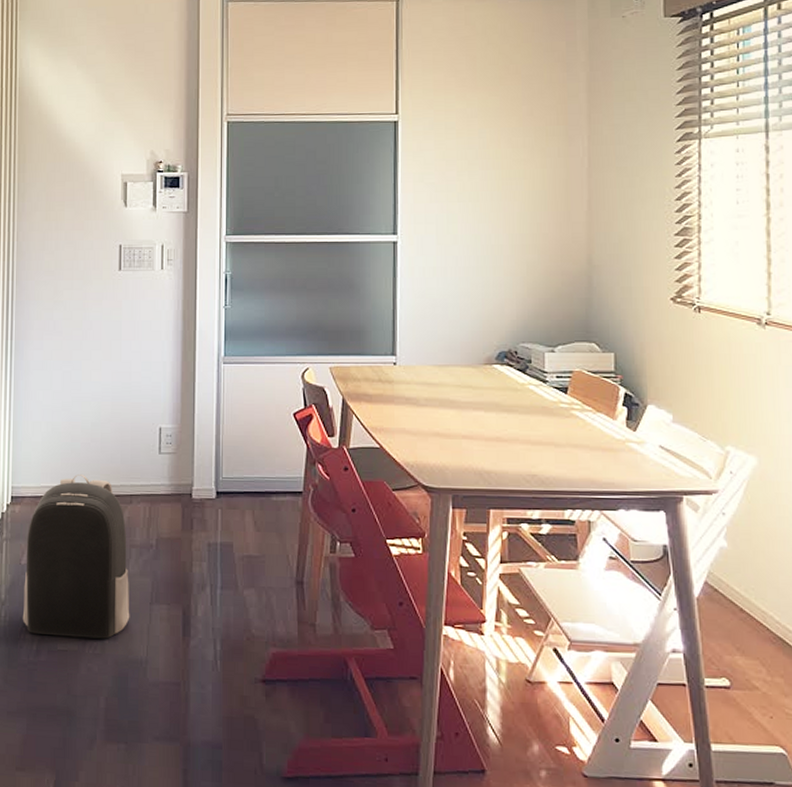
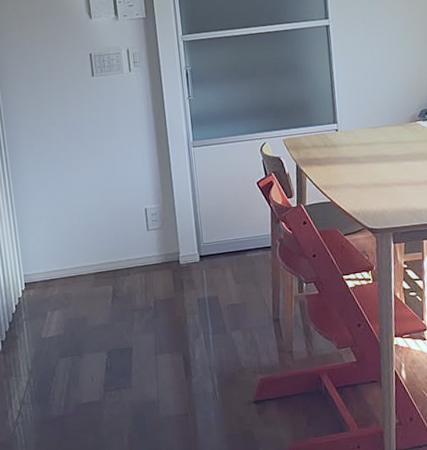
backpack: present [22,475,130,639] -> none [43,257,140,393]

